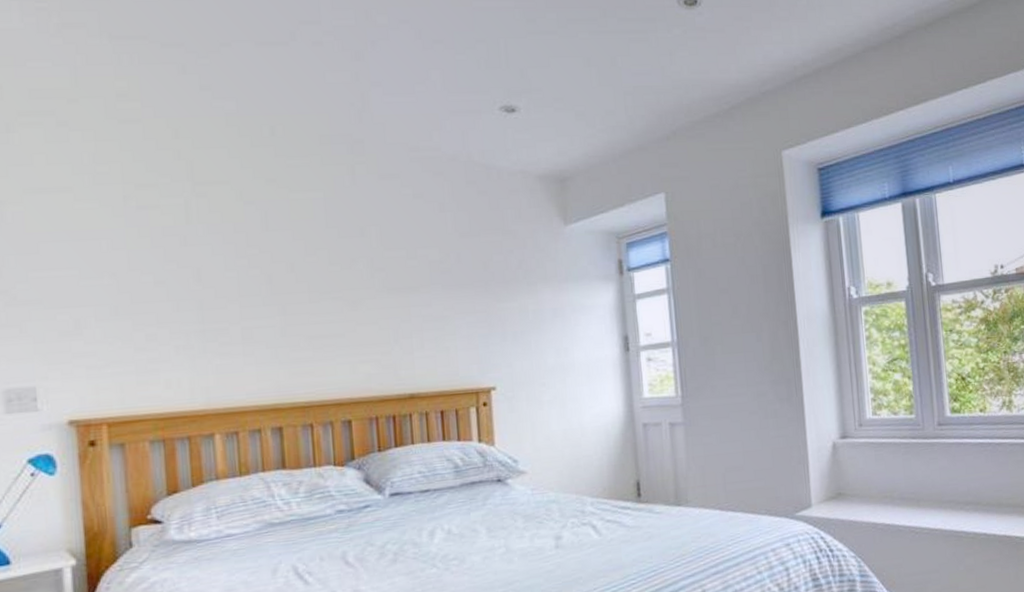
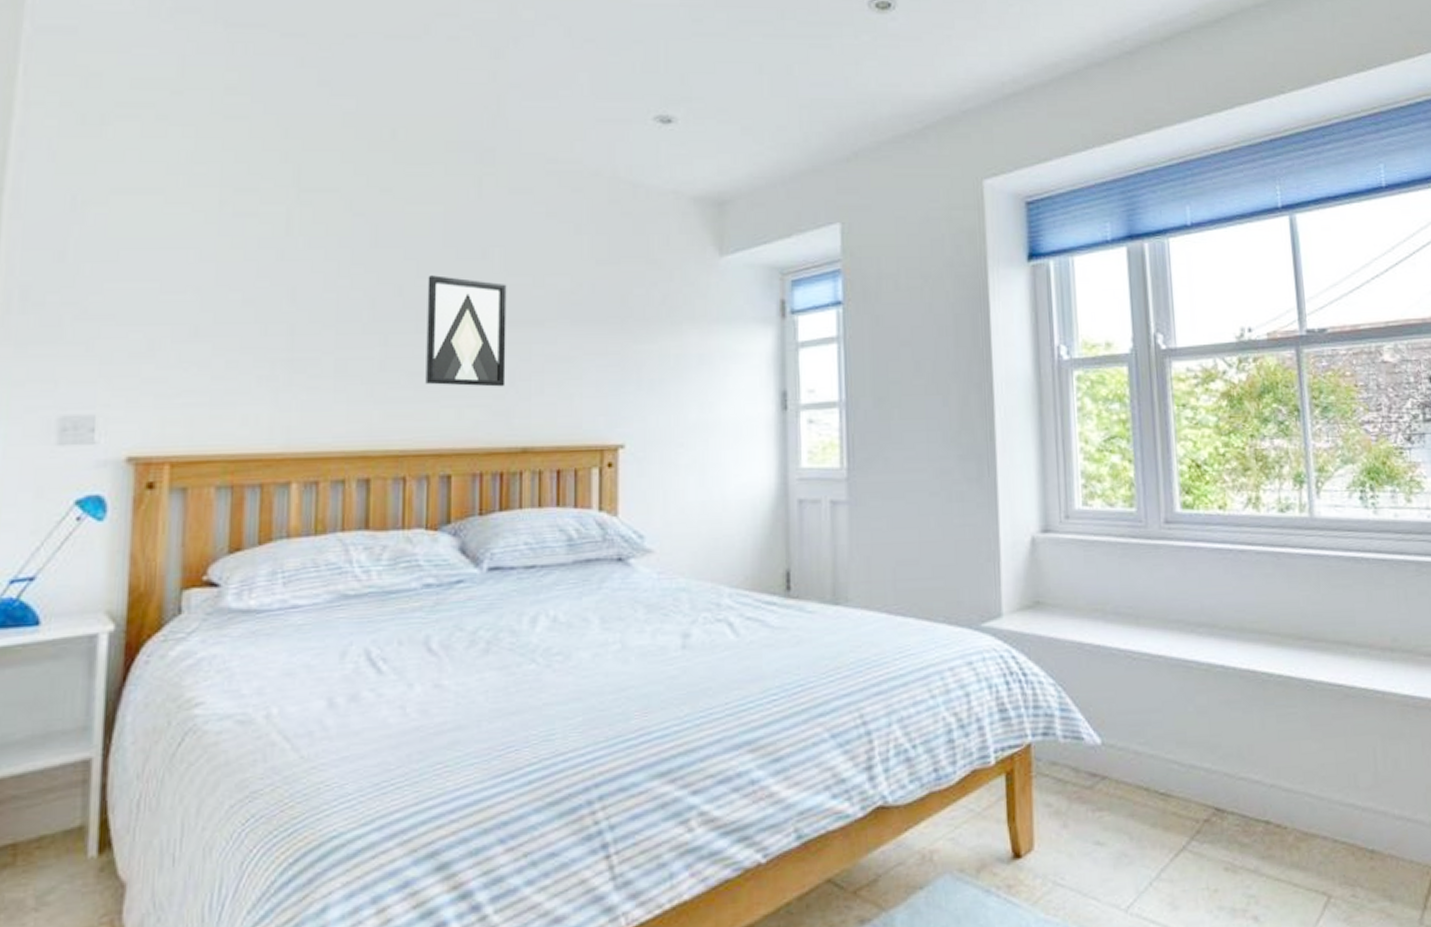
wall art: none [315,252,391,346] -> present [425,275,507,387]

